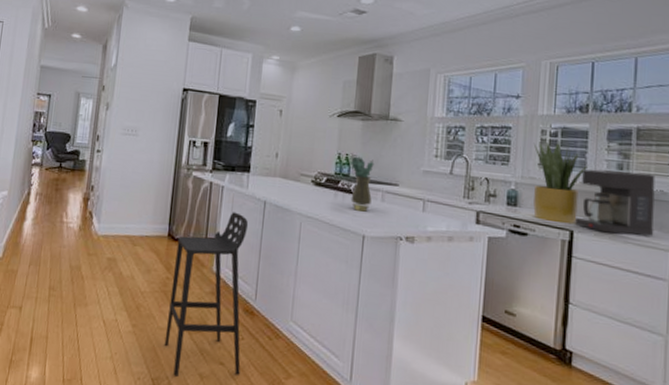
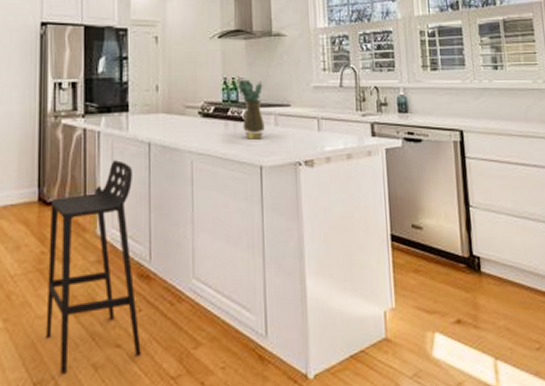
planter: present [533,141,589,224] -> none [414,40,467,124]
coffee maker: present [575,169,655,236] -> none [462,64,533,128]

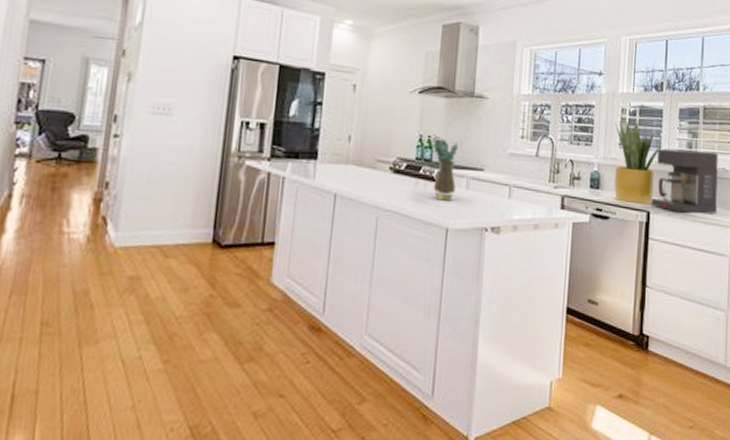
bar stool: present [46,160,141,374] -> none [206,208,316,420]
planter: none [414,40,467,124] -> present [614,120,663,205]
coffee maker: none [462,64,533,128] -> present [651,148,719,214]

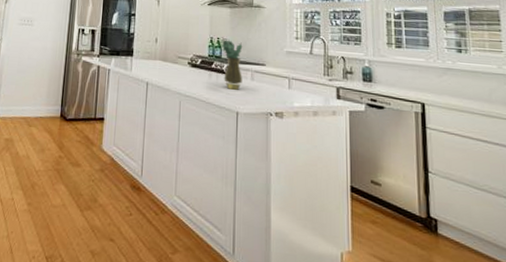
planter: present [614,120,663,205] -> none [380,22,431,97]
coffee maker: present [651,148,719,214] -> none [425,47,497,107]

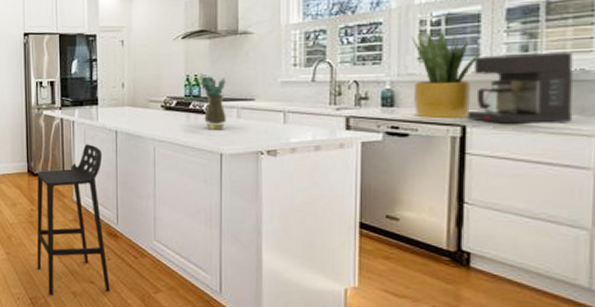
bar stool: none [57,93,133,254] -> present [36,144,110,295]
planter: none [380,22,431,97] -> present [410,29,483,119]
coffee maker: none [425,47,497,107] -> present [468,51,573,124]

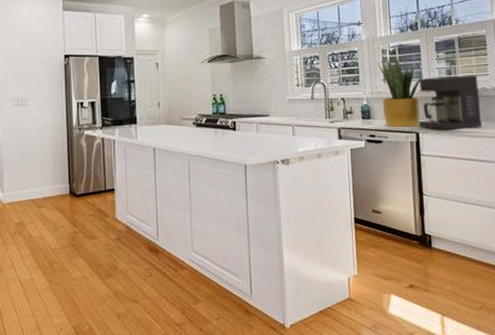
bar stool: present [36,144,110,295] -> none [79,162,153,321]
vase: present [199,73,226,130] -> none [224,93,248,144]

